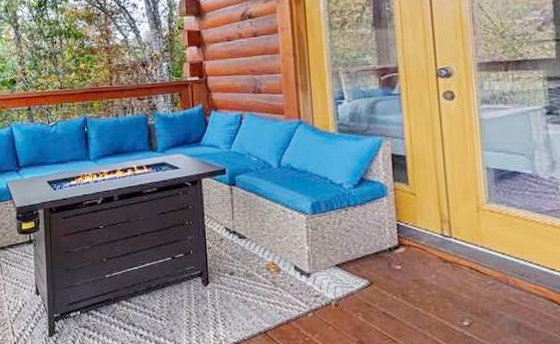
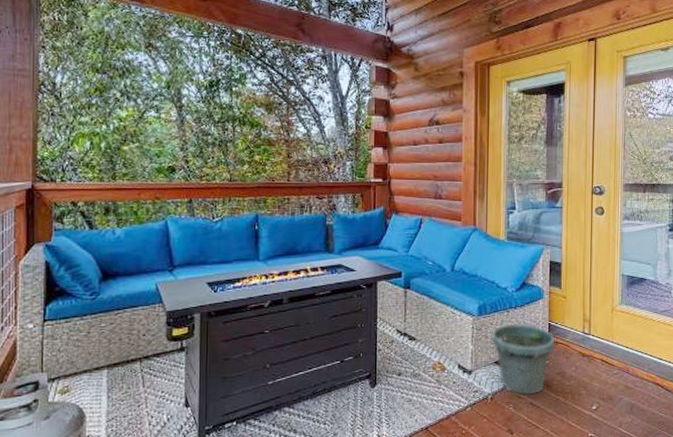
pot: none [330,223,408,304] -> present [492,324,556,395]

